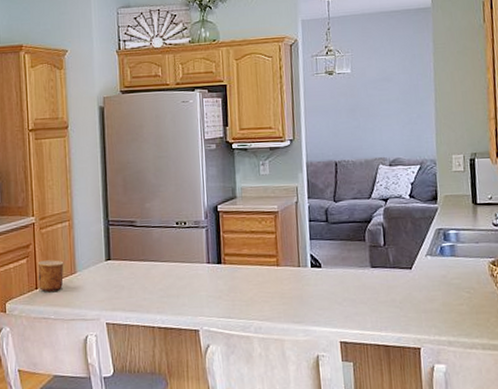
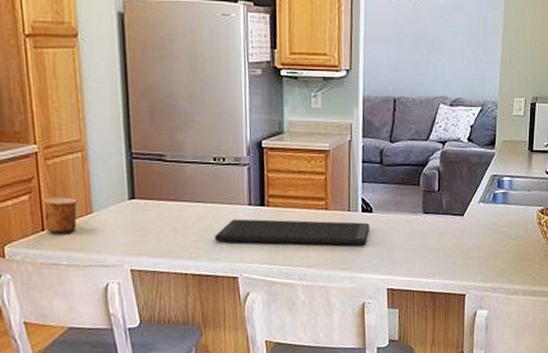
cutting board: none [178,276,320,300] -> present [215,219,370,246]

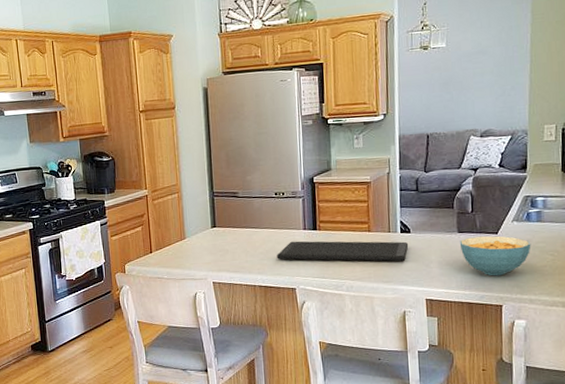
cup: present [43,197,77,234] -> none [151,227,175,255]
cereal bowl: none [424,218,496,263] -> present [459,236,531,276]

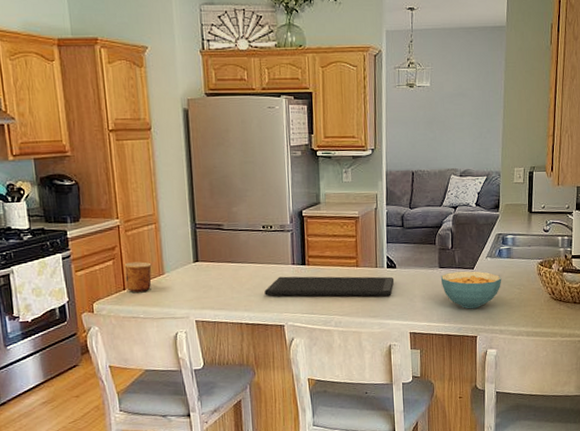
cup: none [151,227,175,255] -> present [124,261,152,292]

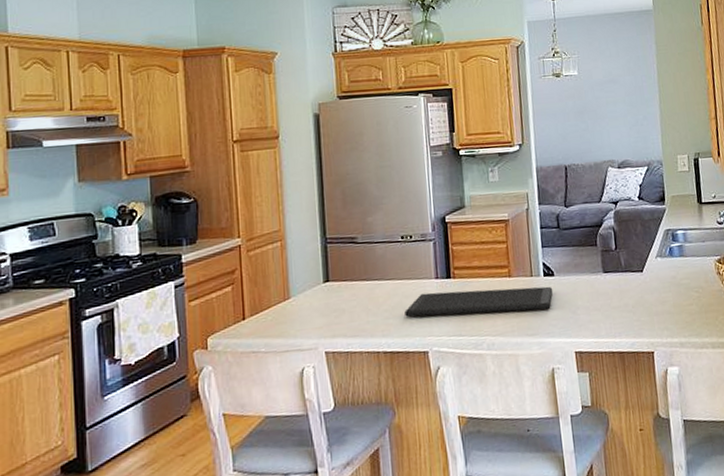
cup: present [124,261,152,292] -> none [244,285,276,322]
cereal bowl: present [440,271,502,309] -> none [605,274,677,320]

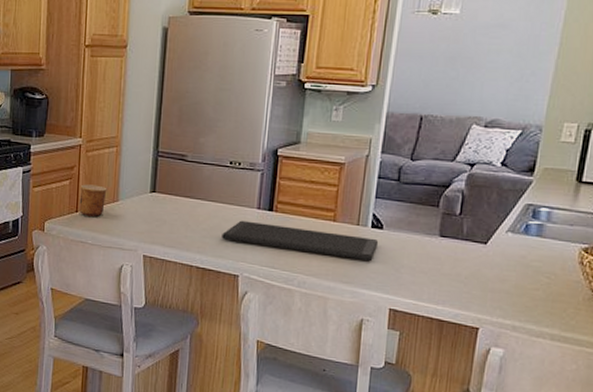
cup: none [244,285,276,322] -> present [79,184,107,217]

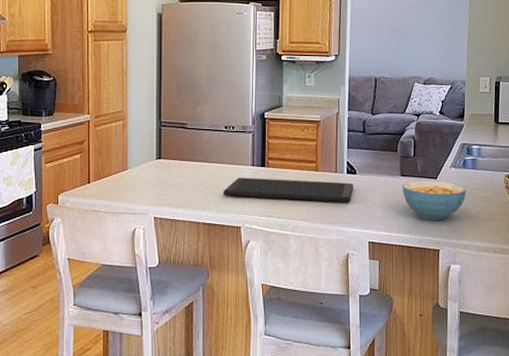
cup: present [79,184,107,217] -> none [91,156,117,186]
cereal bowl: none [439,244,525,294] -> present [402,181,467,221]

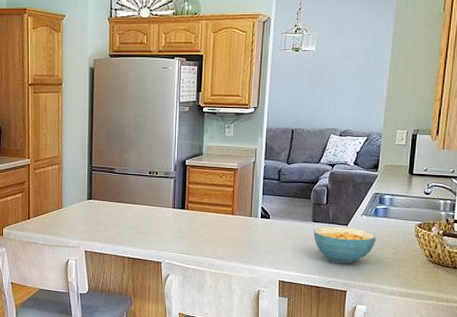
cutting board: present [223,177,354,203] -> none [146,218,267,245]

